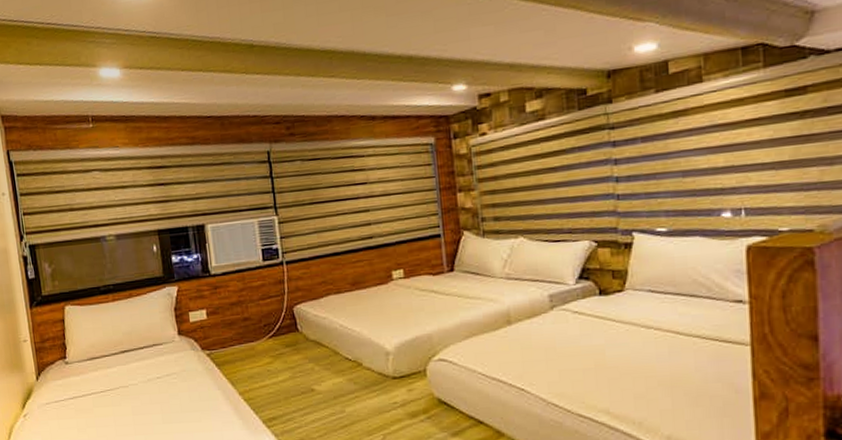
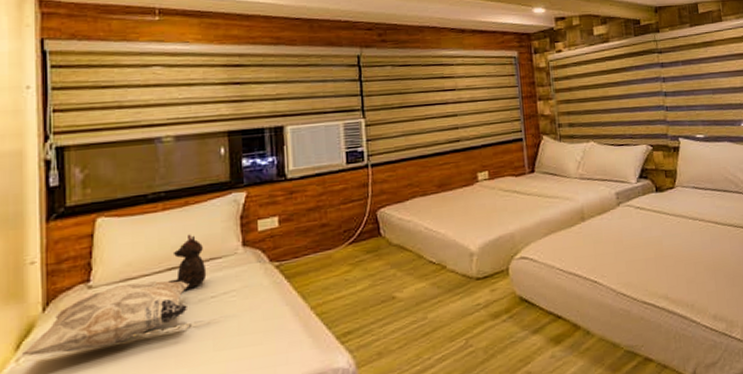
decorative pillow: none [27,361,140,414] -> present [23,281,190,356]
teddy bear: none [122,322,152,371] -> present [167,234,207,291]

